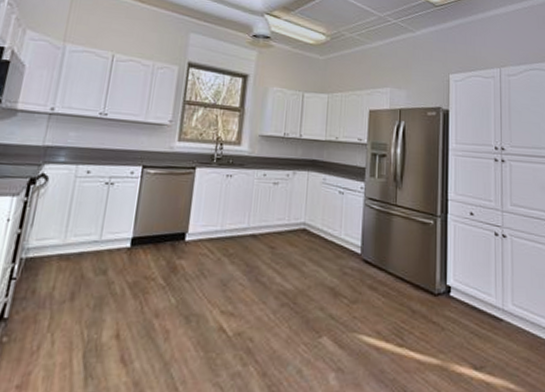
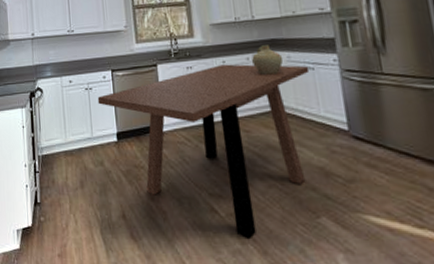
dining table: none [117,177,340,361] -> present [97,64,310,240]
ceramic jug: none [291,164,320,194] -> present [252,45,284,75]

